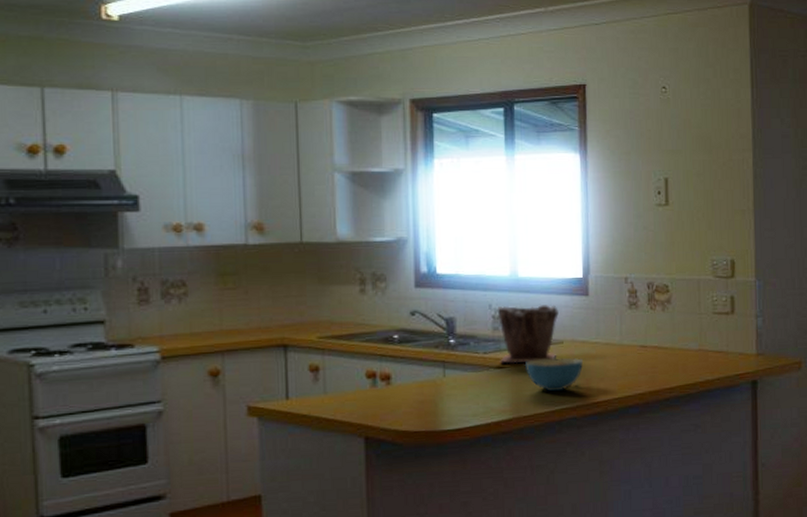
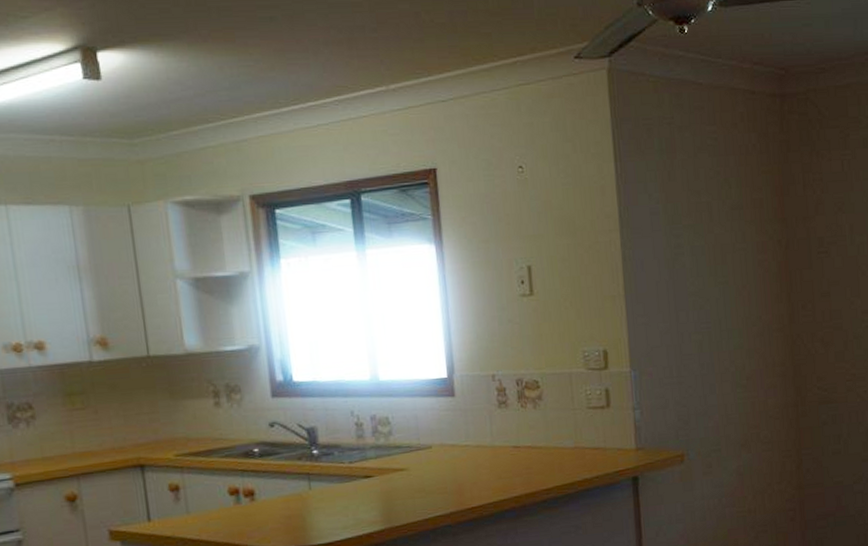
plant pot: present [497,305,559,364] -> none [359,408,425,472]
cereal bowl: present [524,357,583,392] -> none [392,462,454,500]

